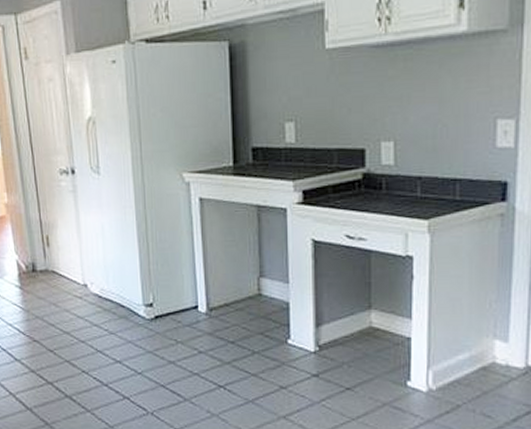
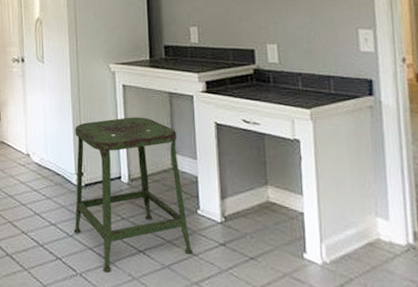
stool: none [141,236,281,410] -> present [73,117,193,273]

